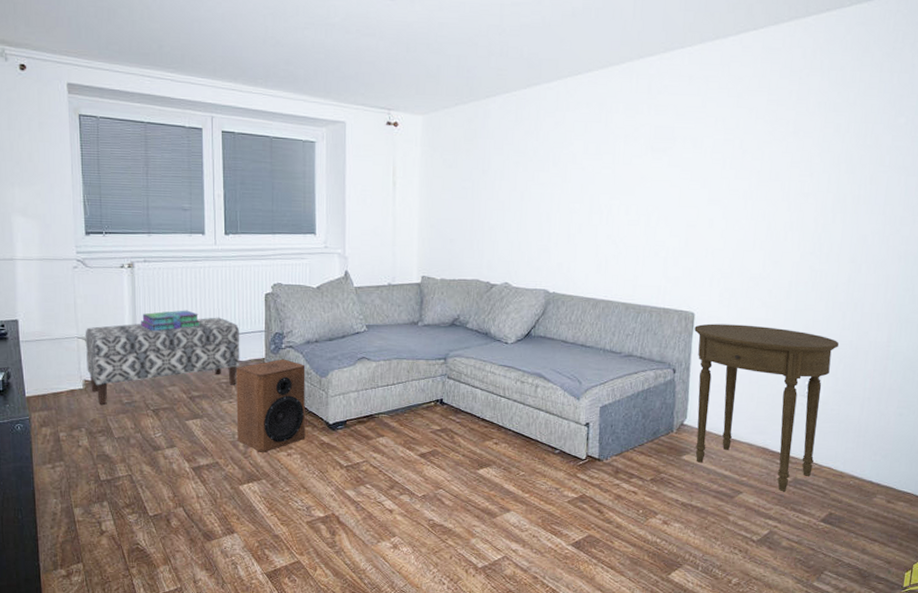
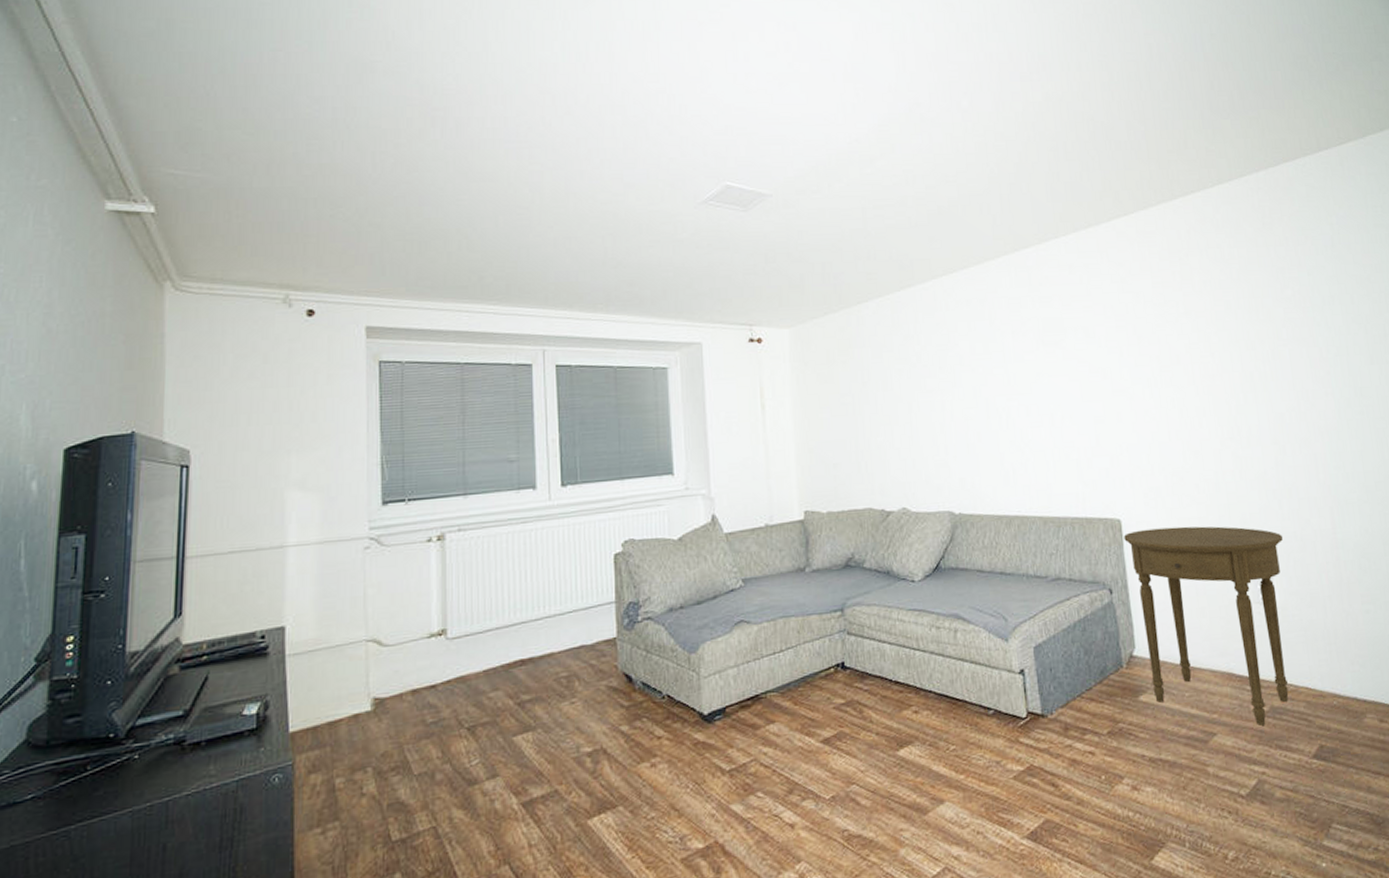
bench: present [85,317,240,405] -> none [376,591,584,730]
stack of books: present [141,310,200,332] -> none [453,586,531,620]
speaker: present [236,359,306,452] -> none [580,635,674,768]

